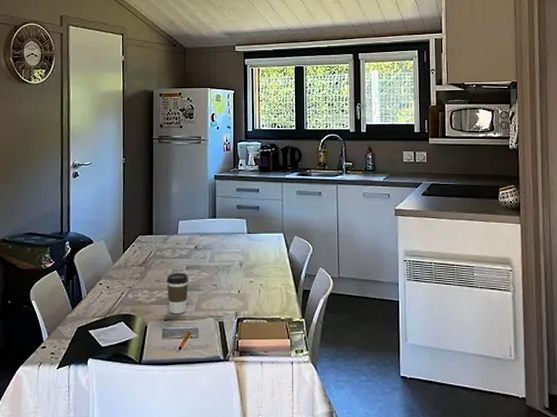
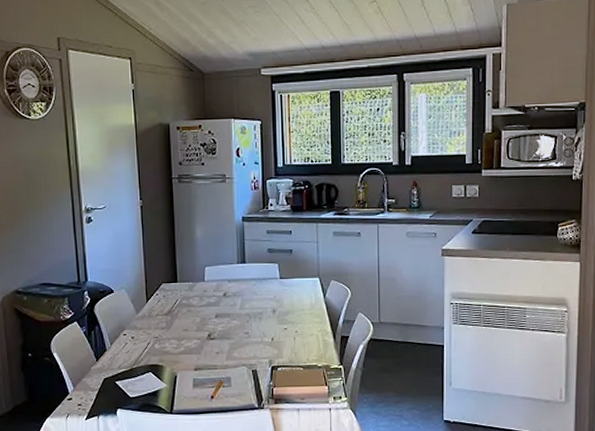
coffee cup: present [166,273,189,314] -> none [194,321,219,364]

